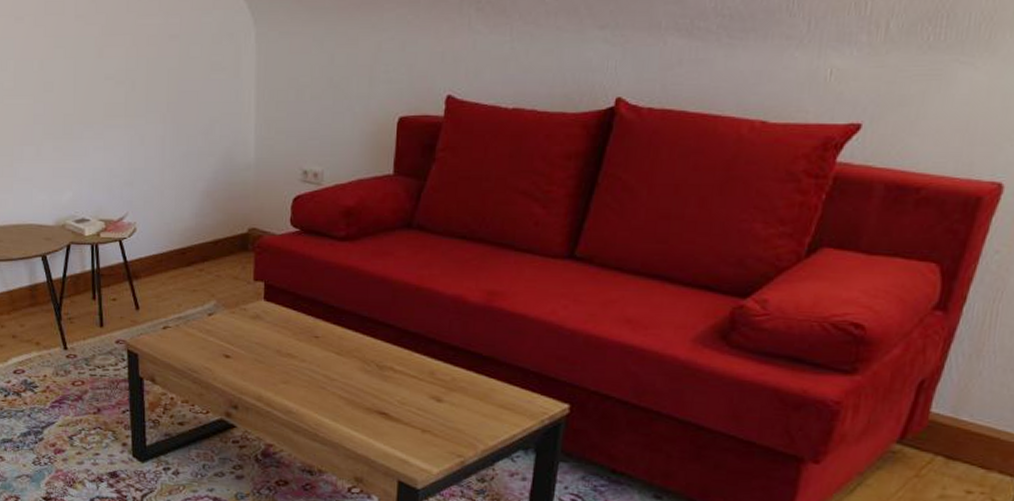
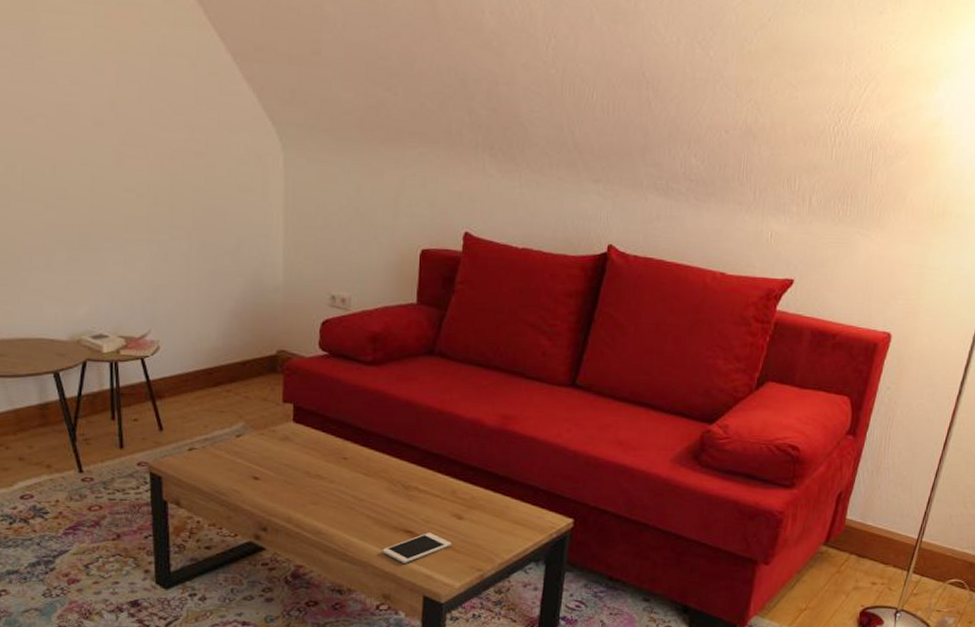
cell phone: none [354,415,429,446] -> present [382,533,451,563]

